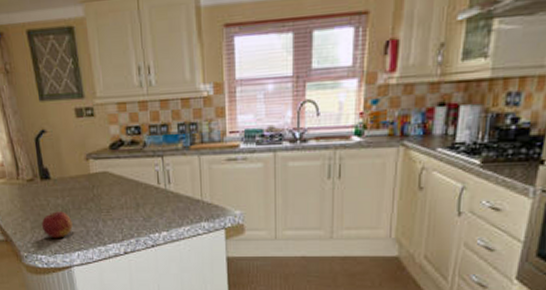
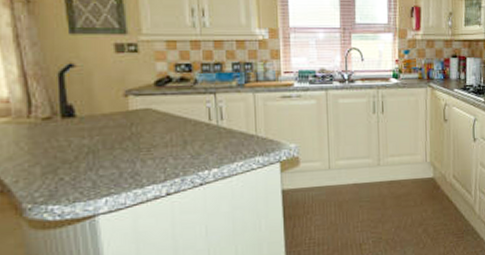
apple: present [41,211,73,238] -> none [57,152,101,184]

